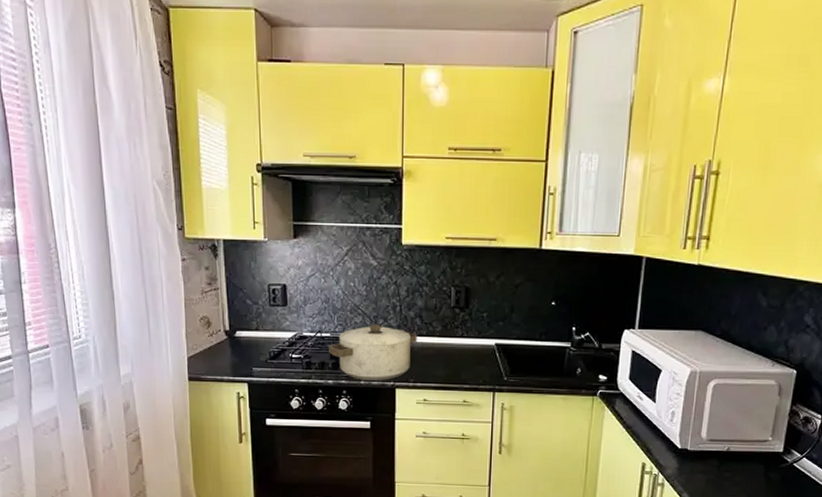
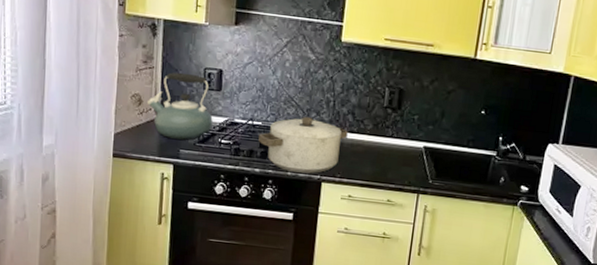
kettle: none [216,291,282,358] -> present [147,72,213,140]

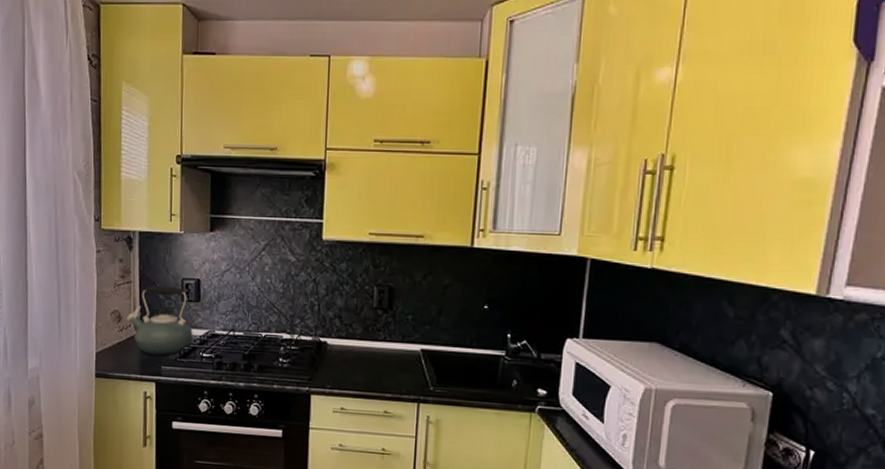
cooking pot: present [258,116,348,174] -> none [241,323,336,386]

